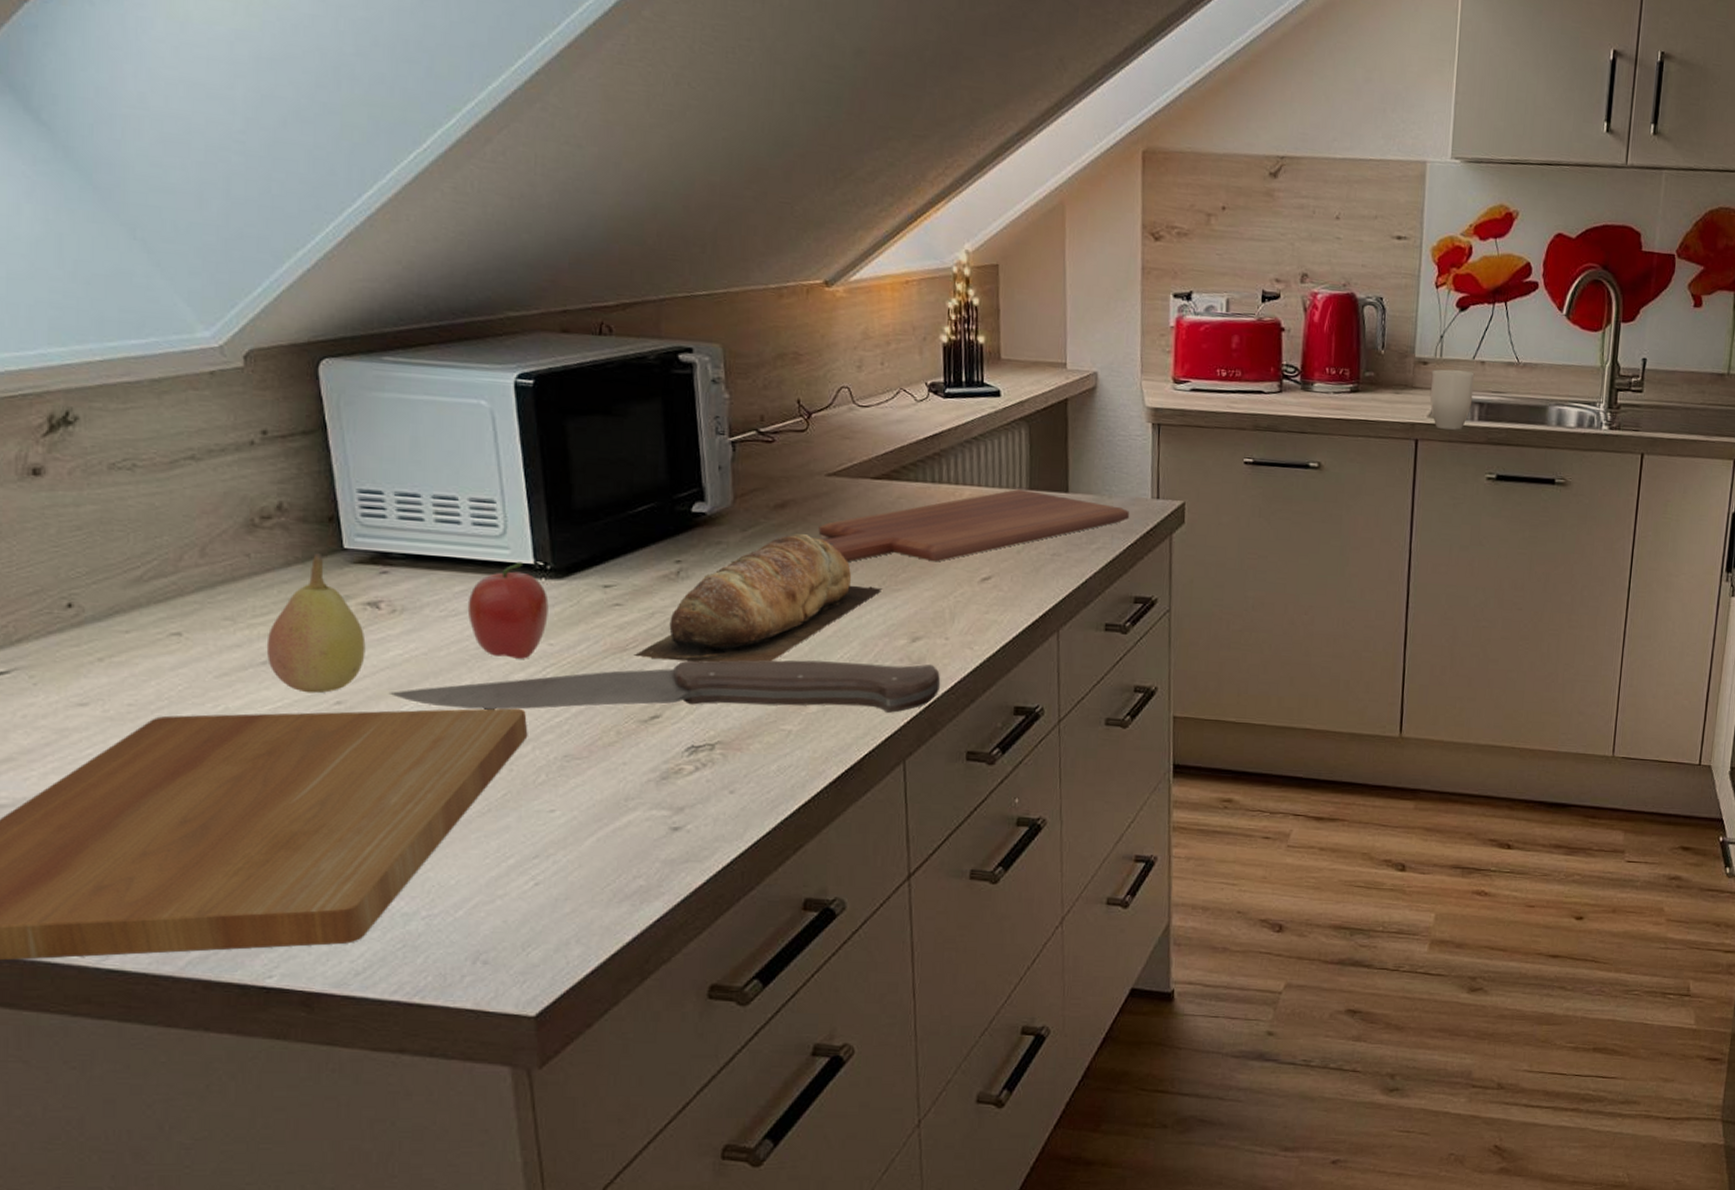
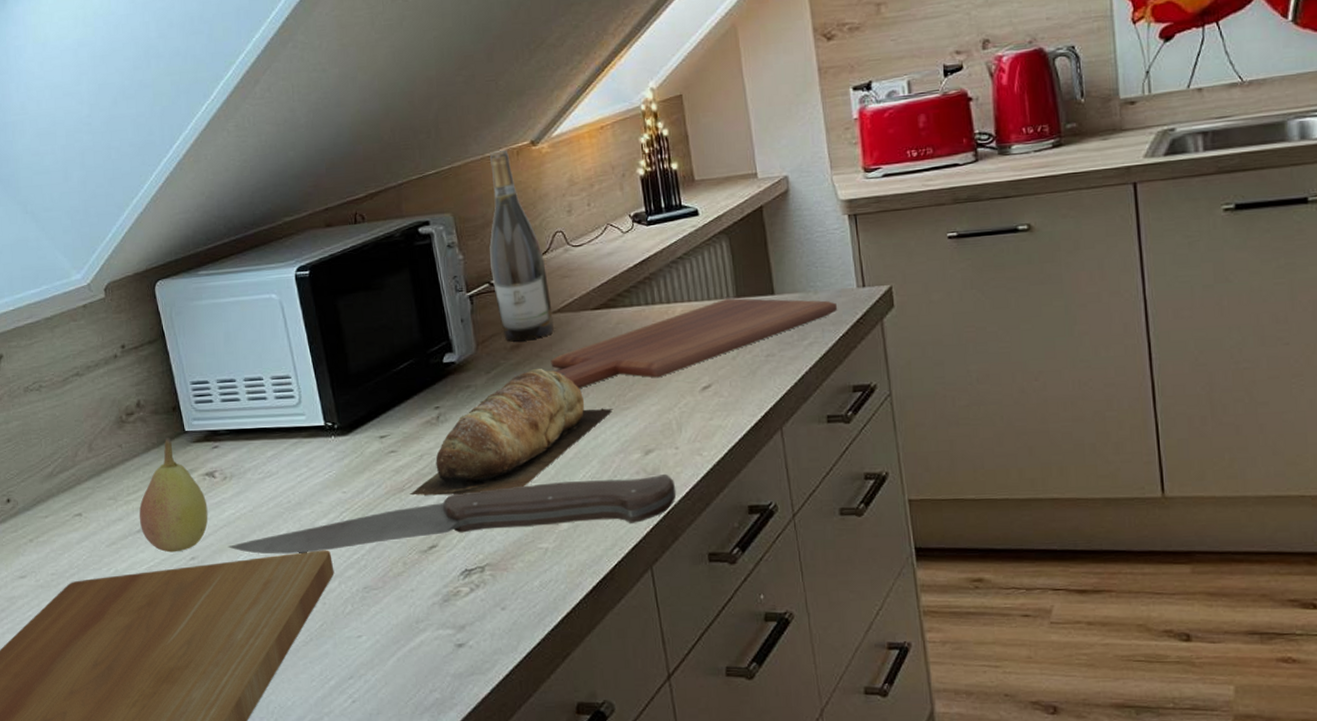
fruit: present [467,562,549,659] -> none [278,425,340,508]
wine bottle: none [761,284,827,501] -> present [489,150,554,341]
mug: present [1429,369,1475,431] -> none [1141,102,1194,168]

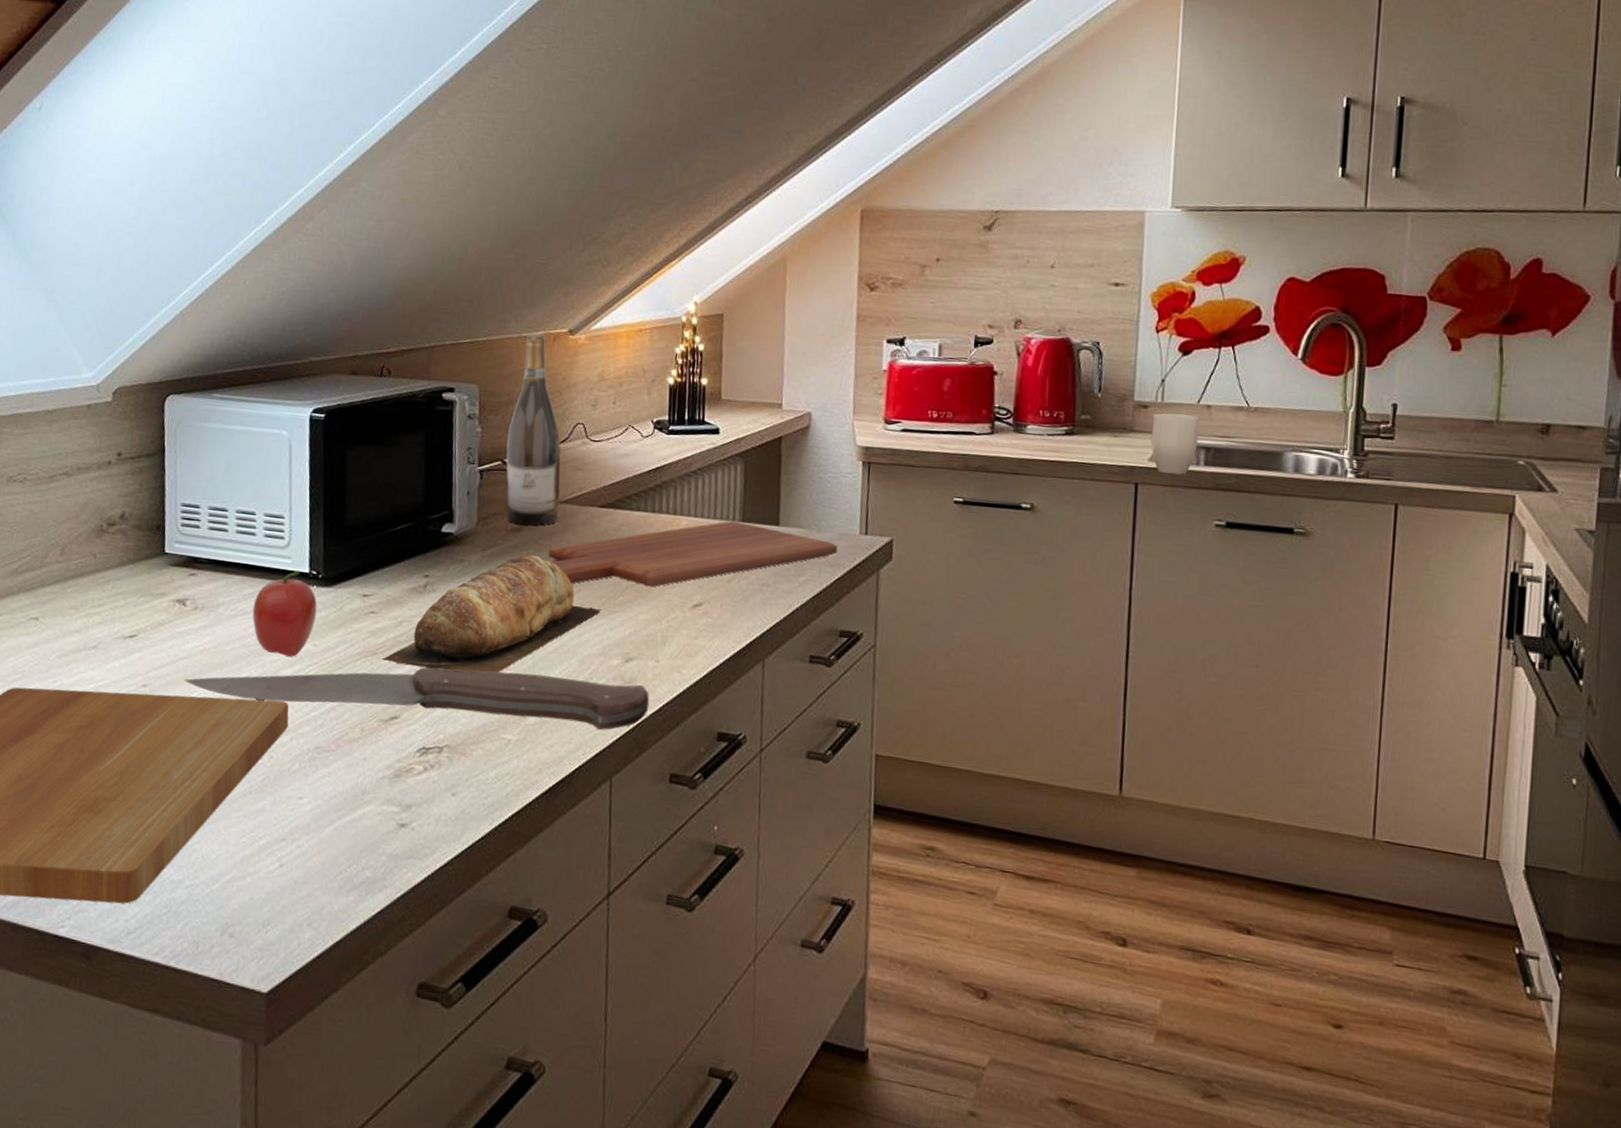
fruit: present [139,438,208,553] -> none [97,556,172,676]
fruit: none [278,425,340,508] -> present [252,570,317,657]
mug: none [1141,102,1194,168] -> present [1150,413,1200,475]

